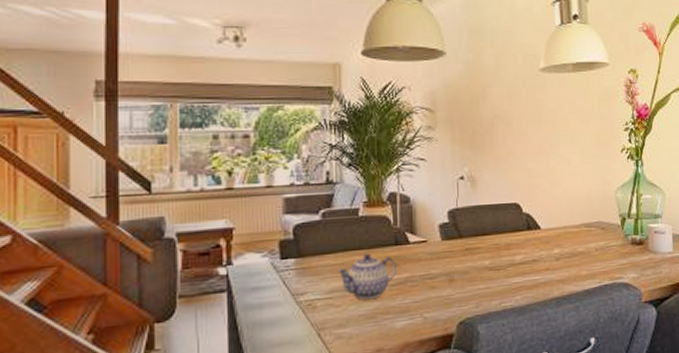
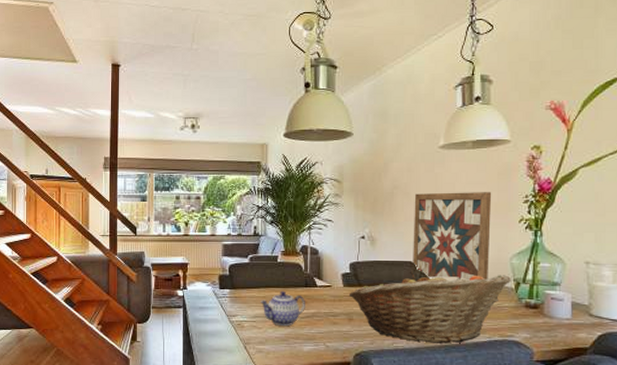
fruit basket: none [448,211,618,298] -> present [348,271,512,344]
wall art: none [516,120,596,221] -> present [413,192,492,280]

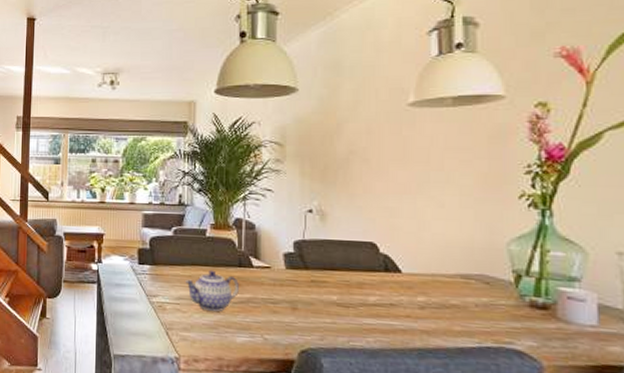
fruit basket: present [348,271,512,344] -> none [292,254,510,347]
wall art: present [413,192,492,280] -> none [374,159,480,269]

